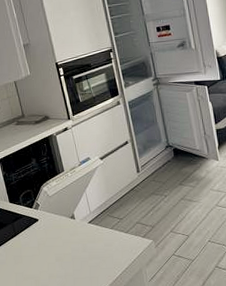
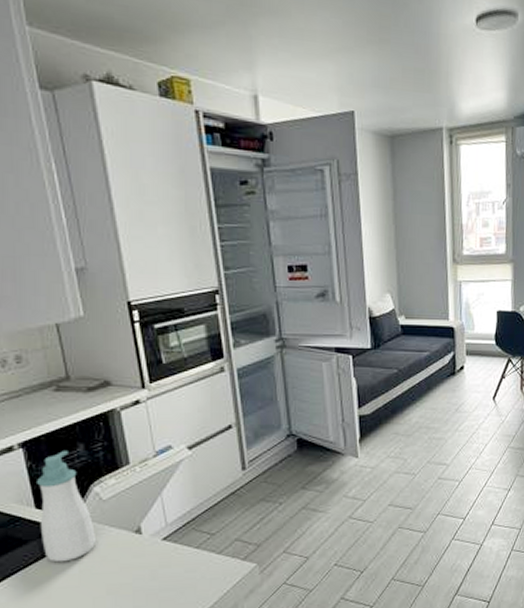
soap bottle: none [9,164,47,239] -> present [37,451,95,563]

